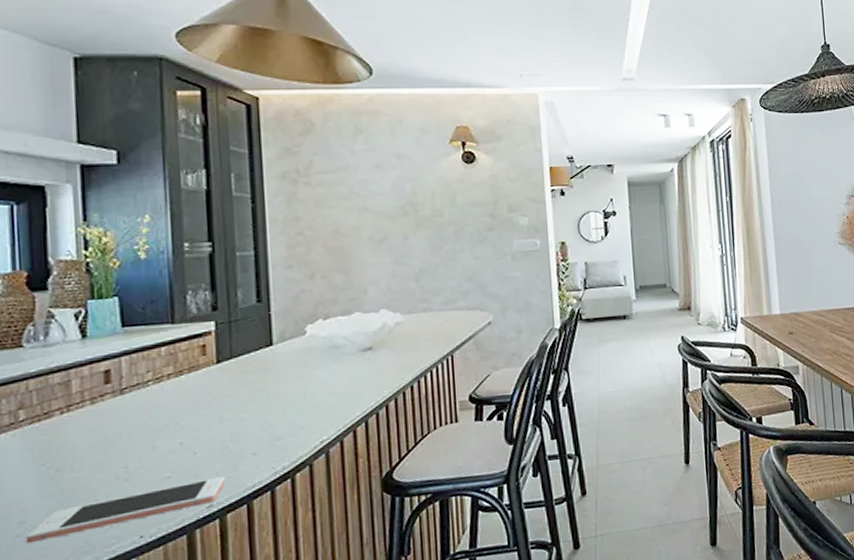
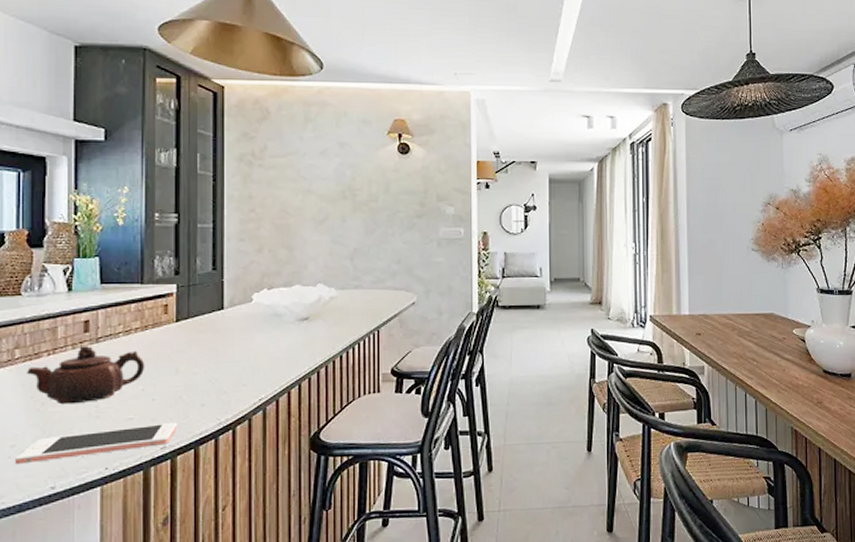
teapot: none [35,399,183,469] -> present [27,346,145,405]

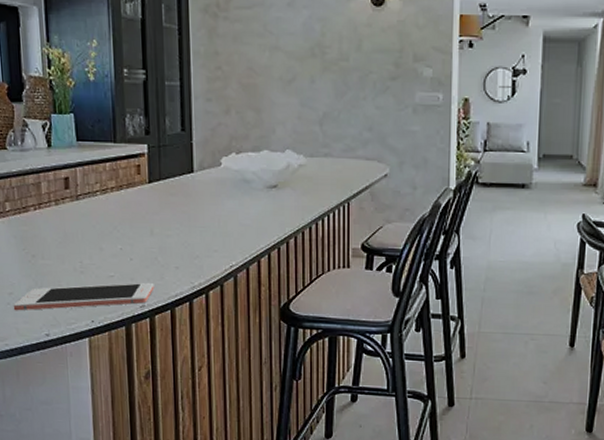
teapot: present [27,346,145,405] -> none [17,203,122,258]

